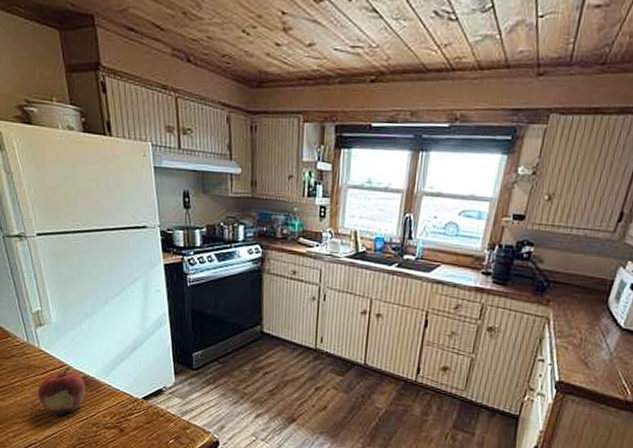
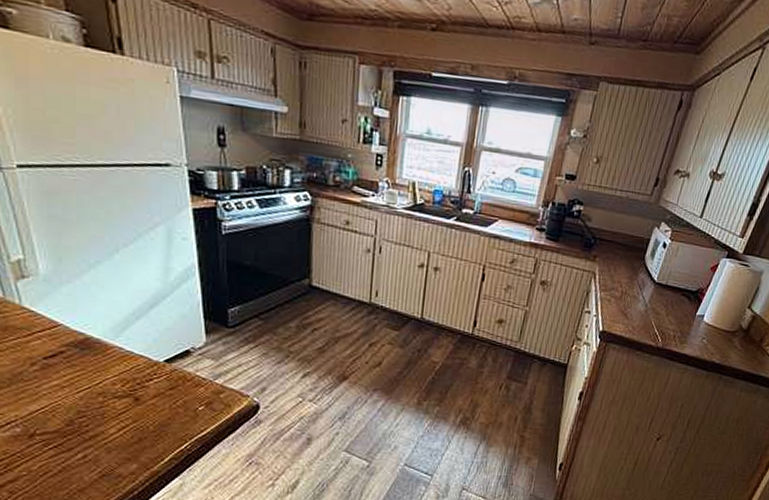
fruit: present [37,366,85,417] -> none [19,326,87,387]

